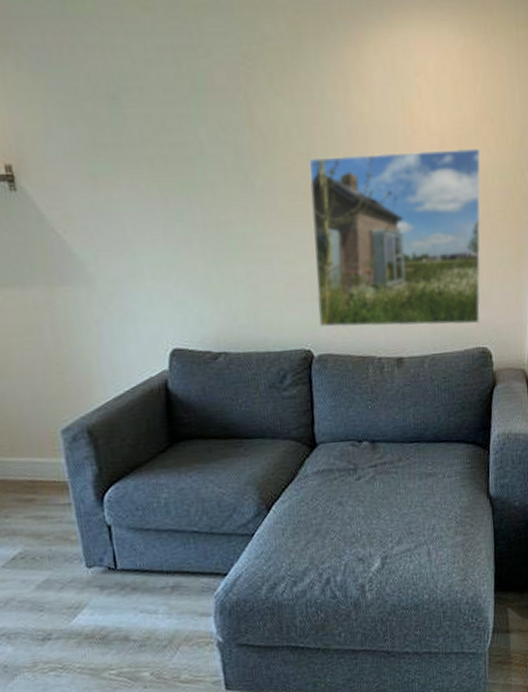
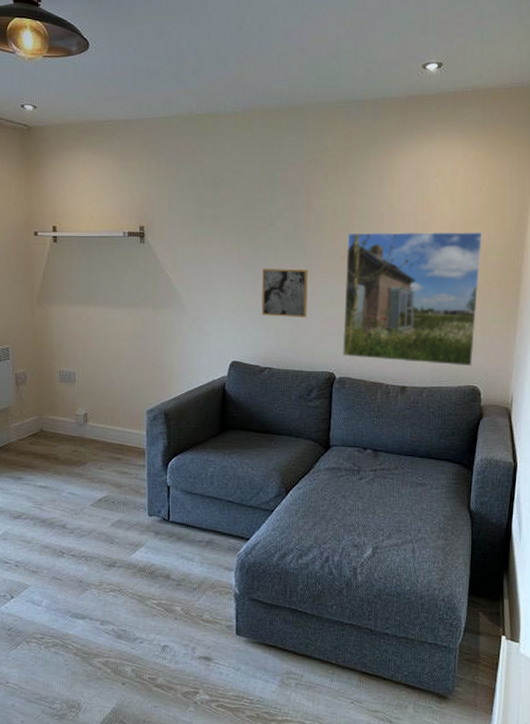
wall art: none [198,214,267,283] -> present [261,268,308,317]

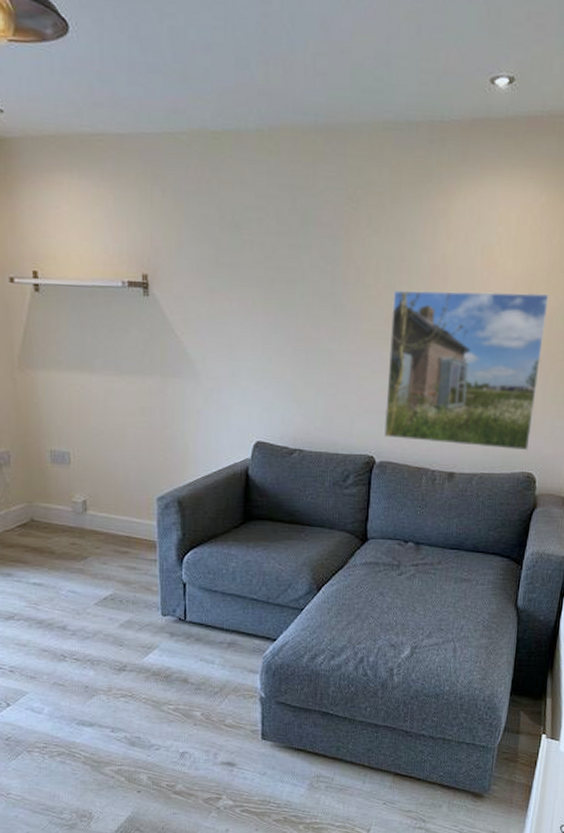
wall art: present [261,268,308,317] -> none [291,331,346,391]

